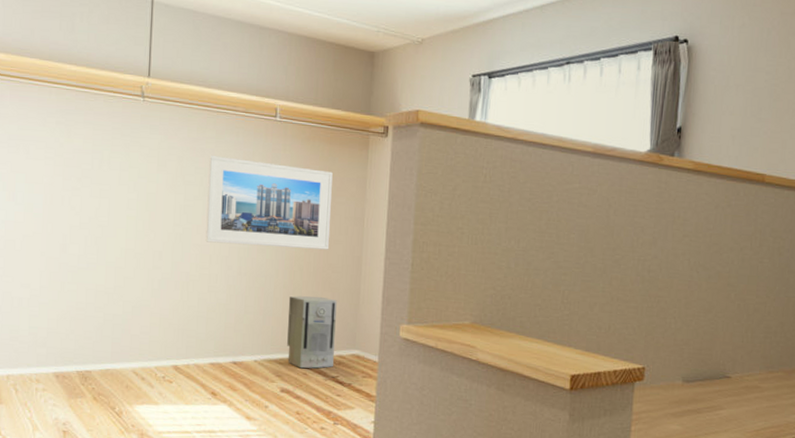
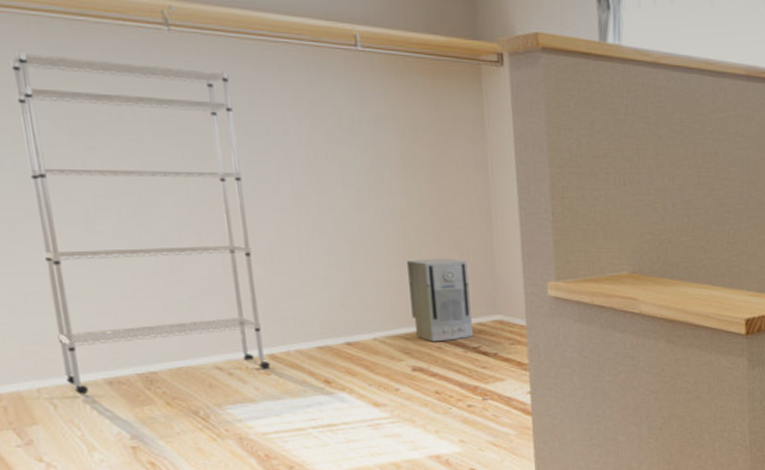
shelf: none [28,113,180,384] -> present [10,51,271,395]
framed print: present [205,154,333,250] -> none [274,96,449,204]

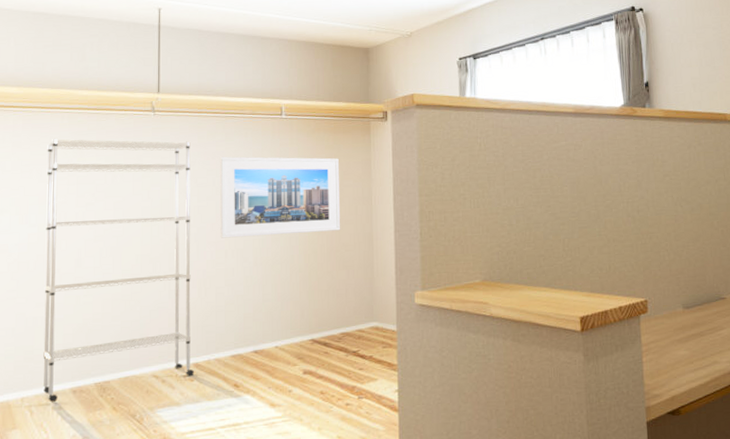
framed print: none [274,96,449,204] -> present [220,156,341,238]
air purifier: present [406,258,473,342] -> none [305,275,353,348]

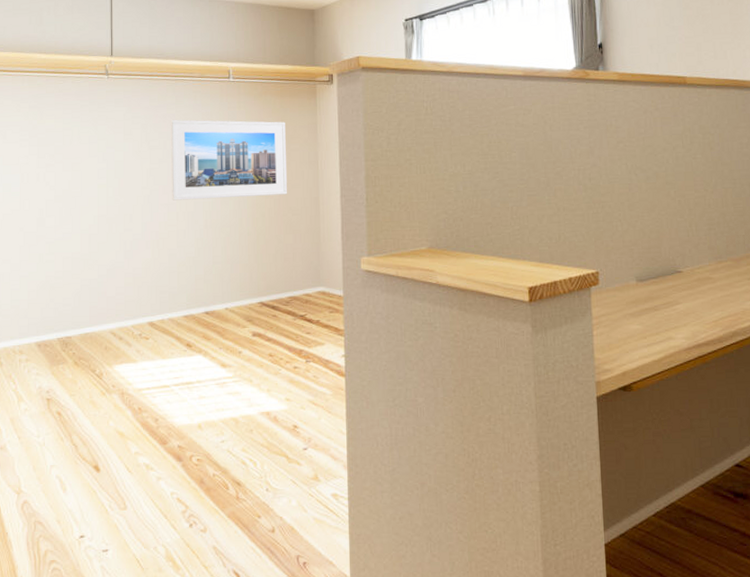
shelf: present [43,138,195,403] -> none [9,100,150,356]

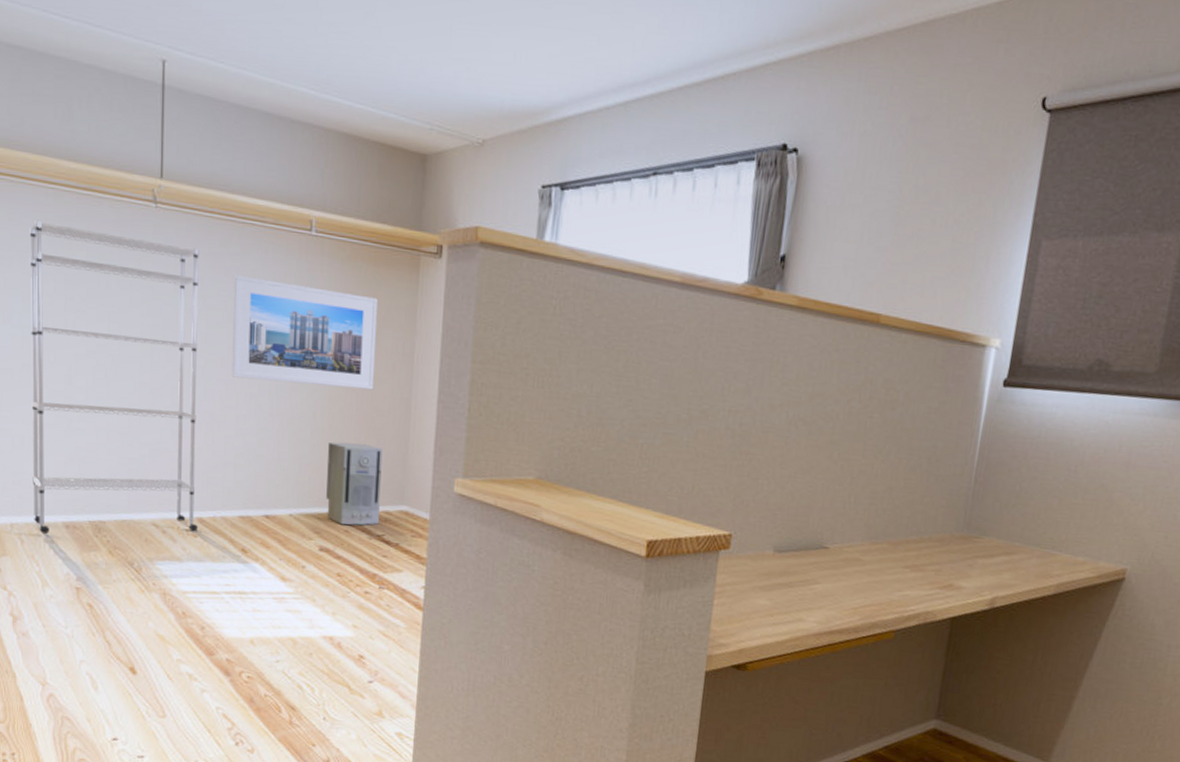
shelf: none [9,100,150,356] -> present [29,219,199,535]
air purifier: none [253,239,301,311] -> present [326,442,383,526]

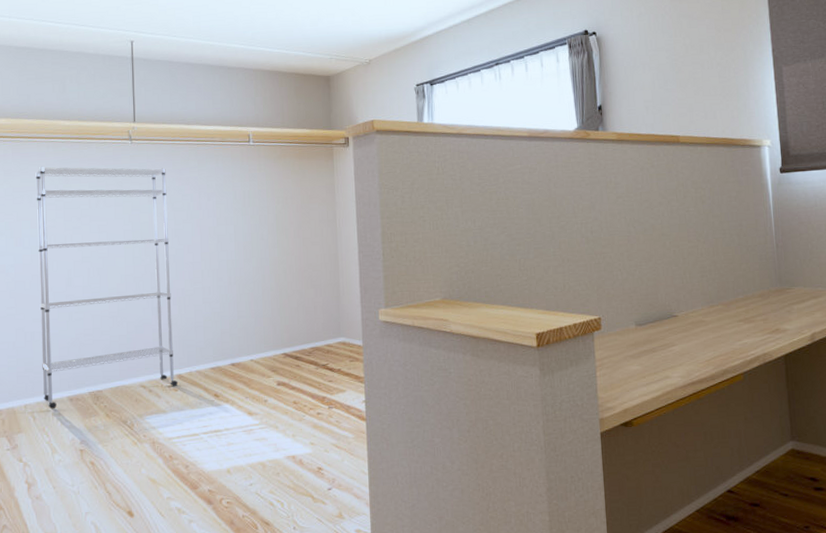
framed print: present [231,274,378,390] -> none [194,182,308,259]
air purifier: present [326,442,383,526] -> none [276,294,323,361]

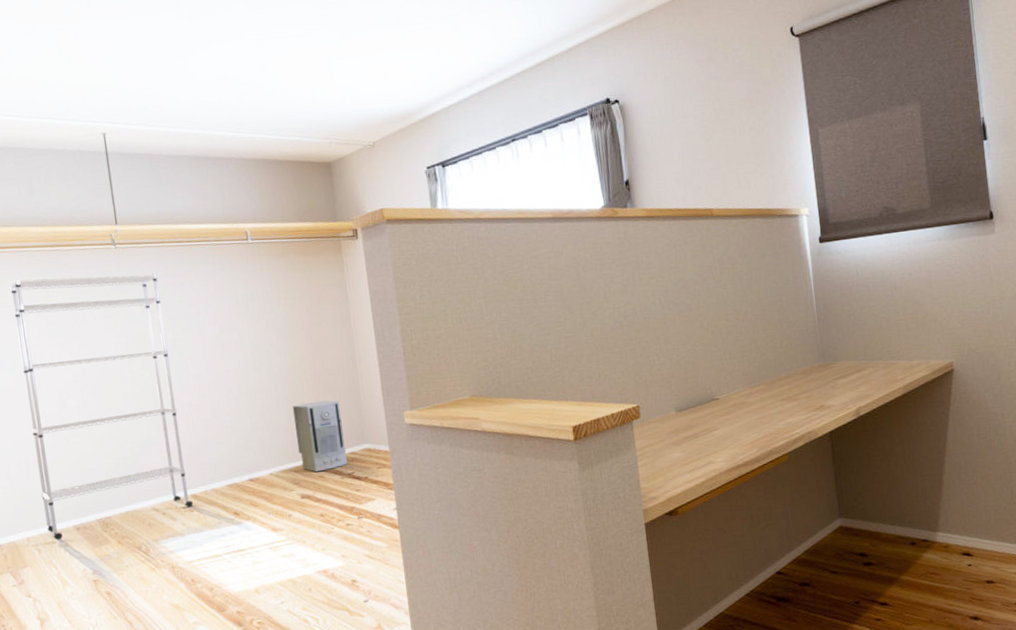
air purifier: none [276,294,323,361] -> present [292,400,347,472]

